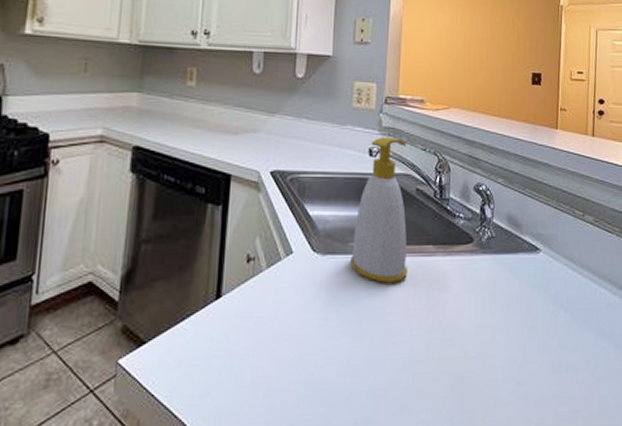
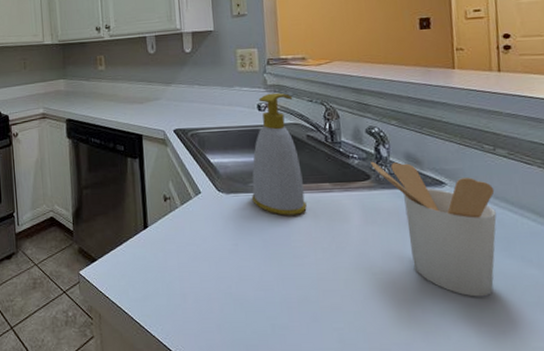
utensil holder: none [475,222,581,374] -> present [371,161,497,297]

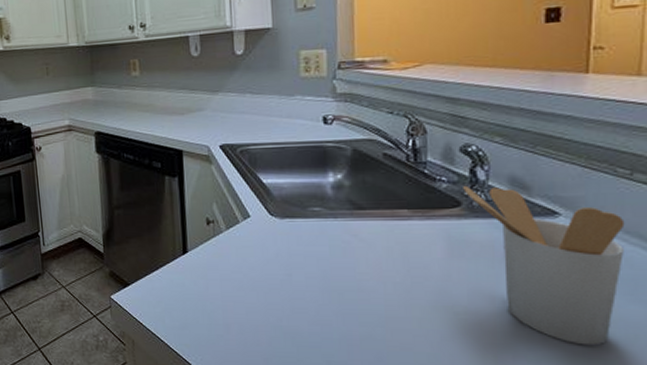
soap bottle: present [251,92,307,216] -> none [310,102,378,245]

